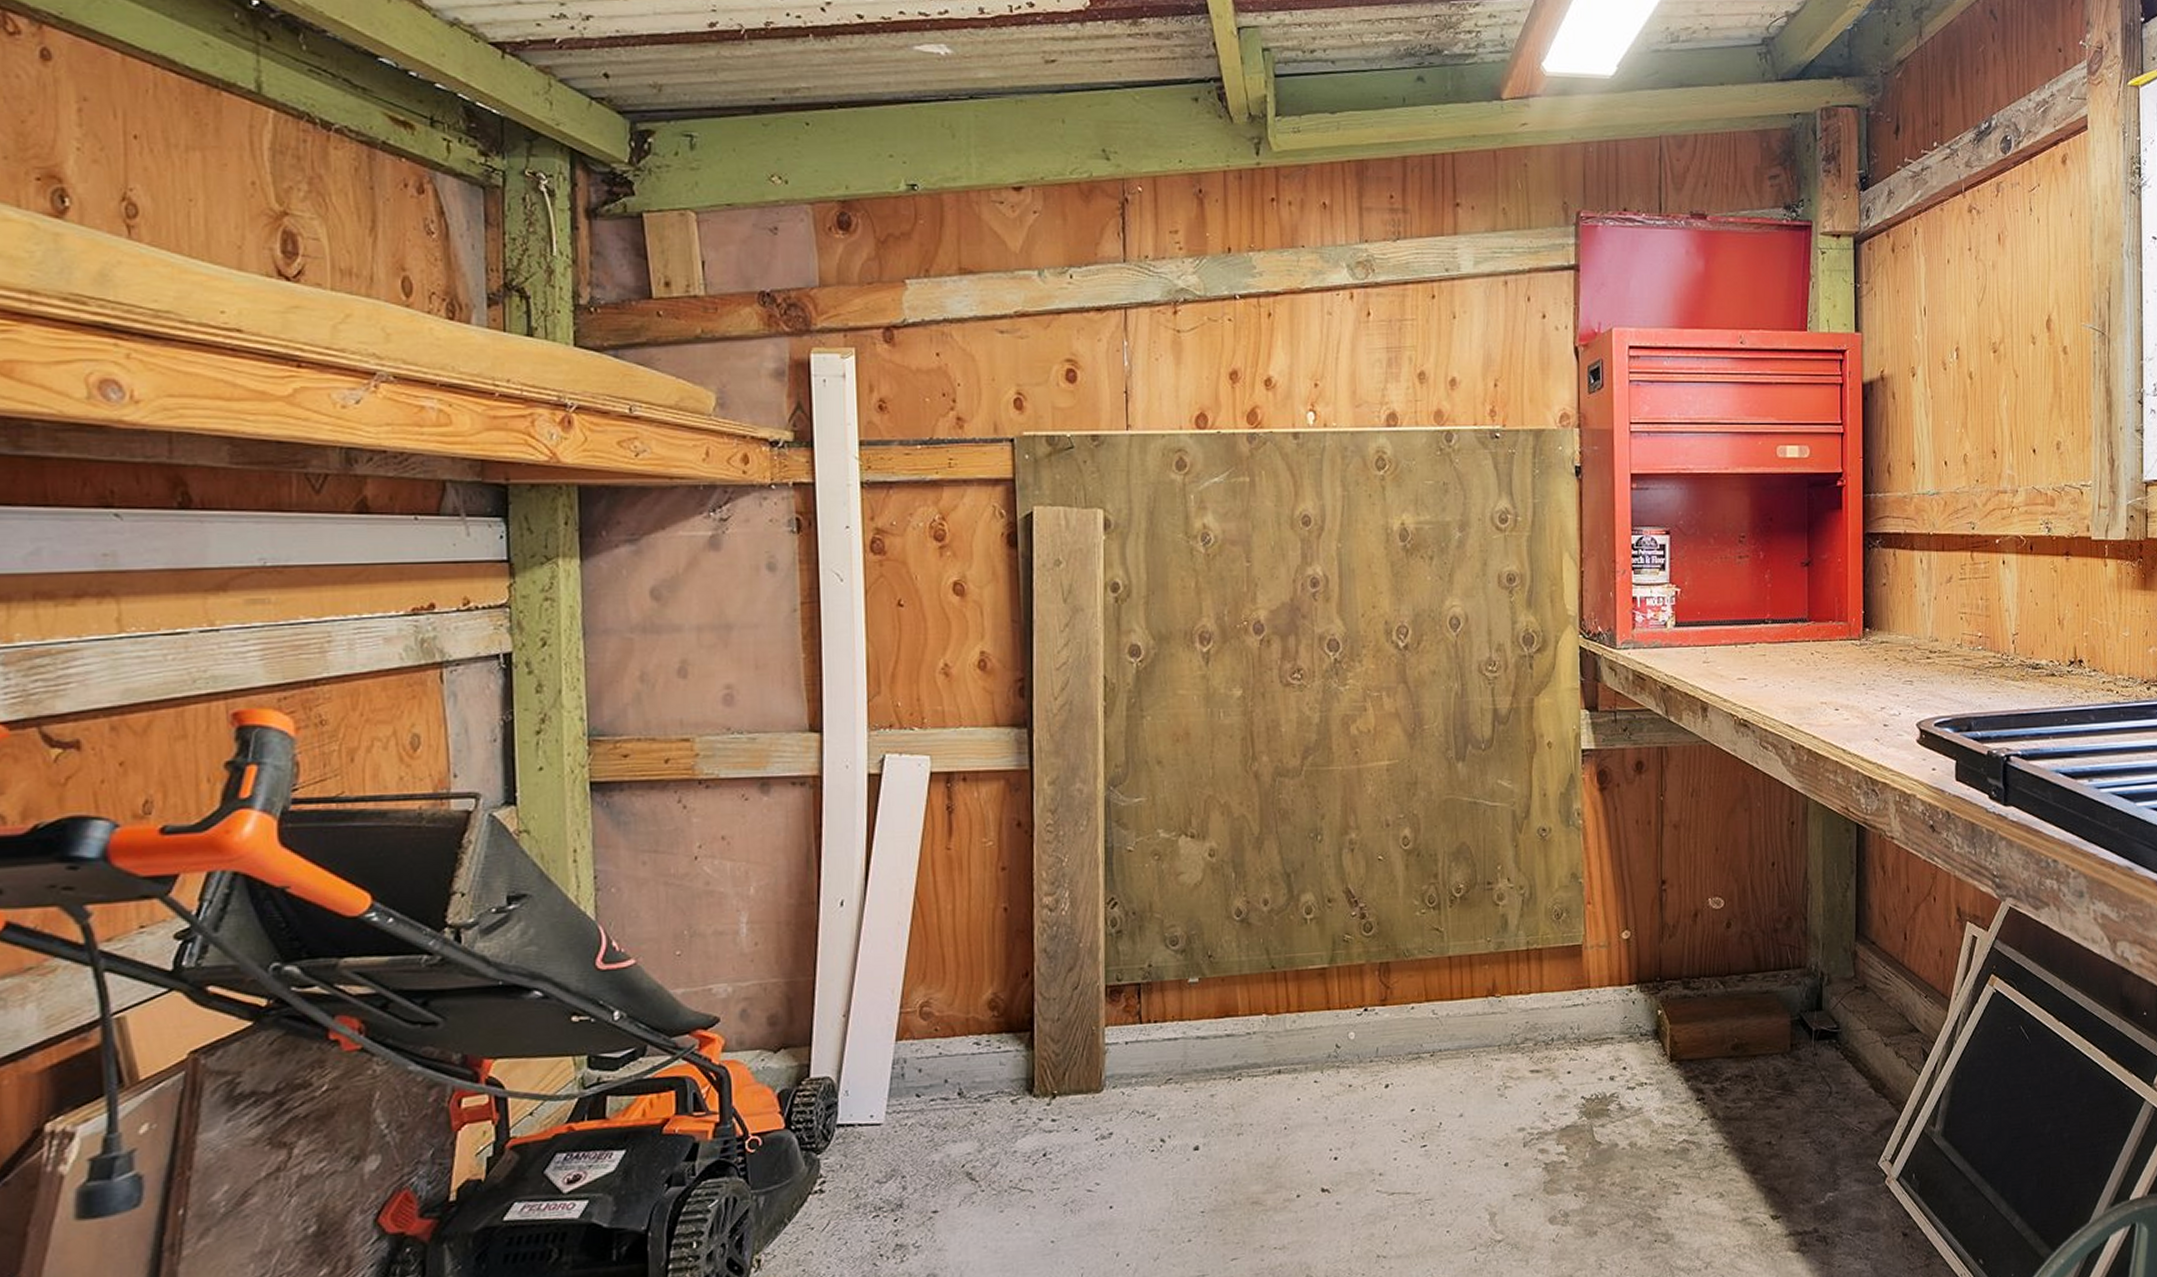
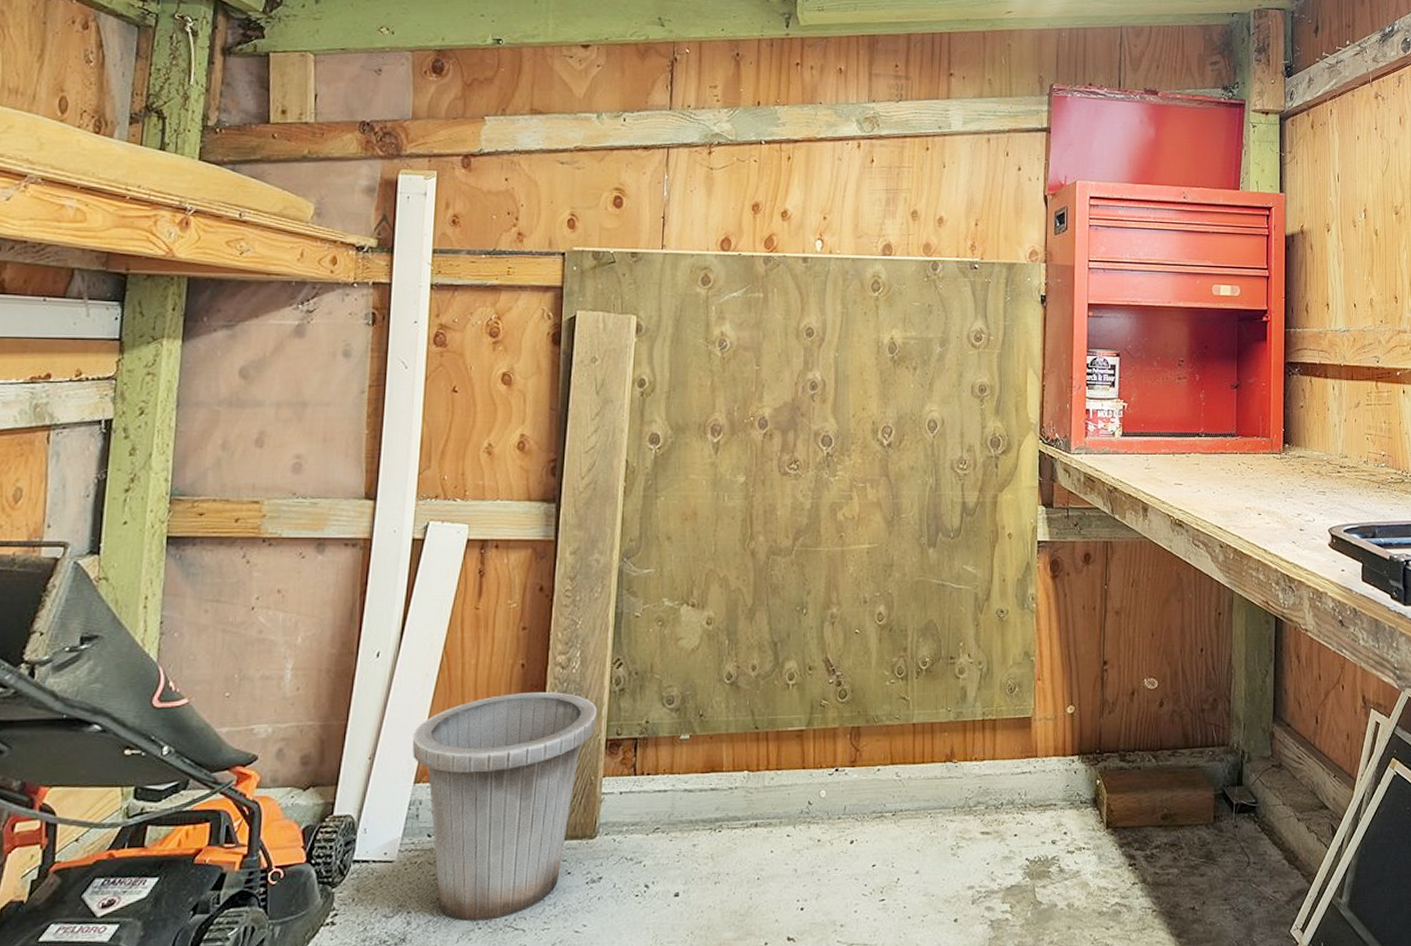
trash can: none [889,936,1094,1184] -> present [412,691,598,922]

